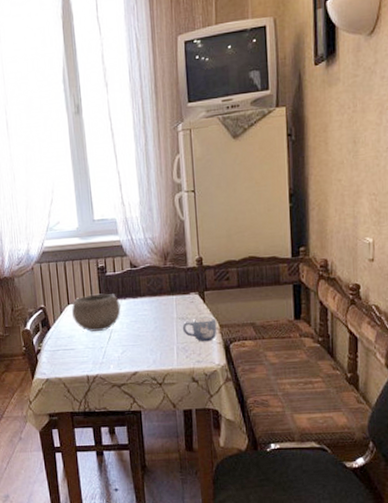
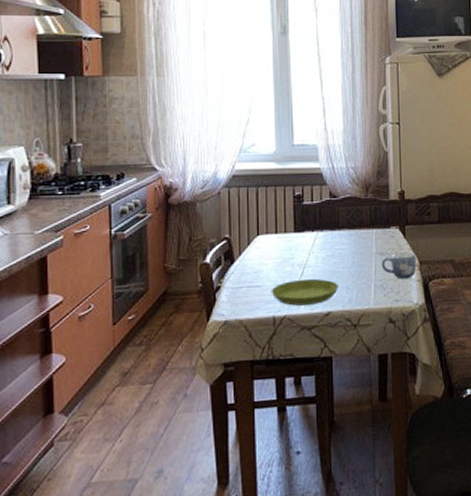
bowl: present [71,293,121,332] -> none [260,224,317,266]
saucer: none [83,342,144,366] -> present [271,278,339,306]

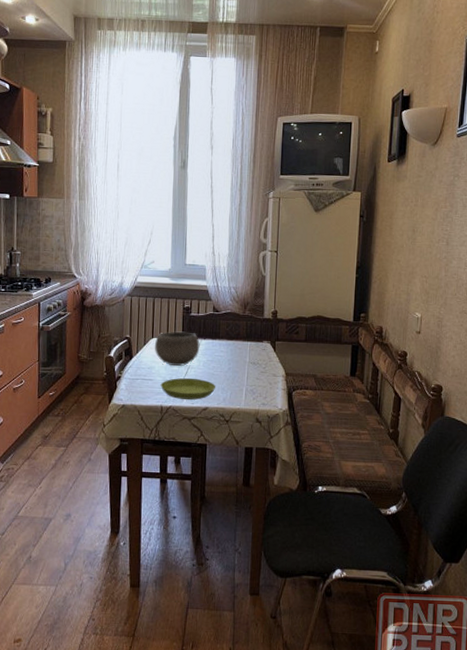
bowl: none [260,224,317,266] -> present [154,331,200,366]
mug: present [381,252,417,280] -> none [252,364,284,387]

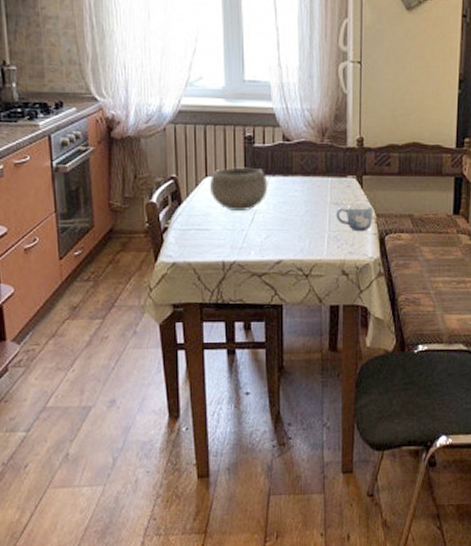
saucer: present [160,378,216,400] -> none [220,225,291,252]
mug: none [252,364,284,387] -> present [336,204,373,232]

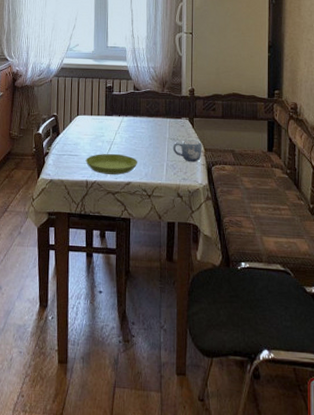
bowl: present [209,167,268,210] -> none [79,109,122,142]
saucer: none [220,225,291,252] -> present [85,153,138,175]

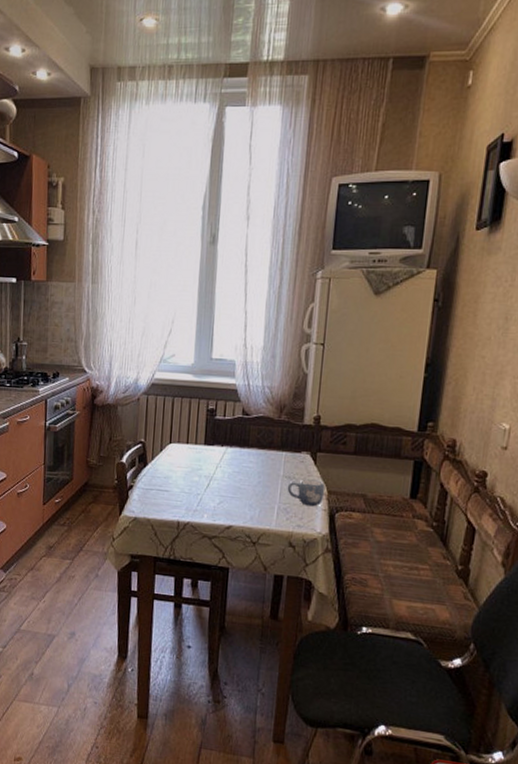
saucer: present [85,153,138,175] -> none [177,490,243,517]

